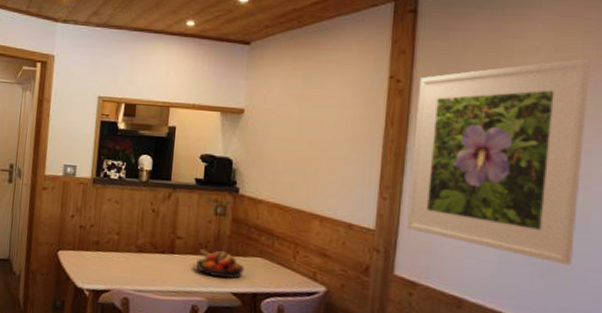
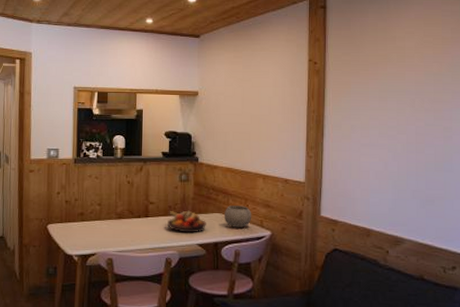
bowl: none [266,249,303,279] -> present [223,205,252,228]
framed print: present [407,59,590,266] -> none [328,41,448,196]

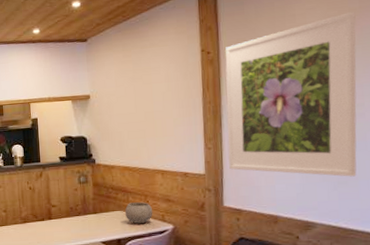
fruit bowl: present [168,210,206,233] -> none [70,210,108,232]
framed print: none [328,41,448,196] -> present [225,12,357,177]

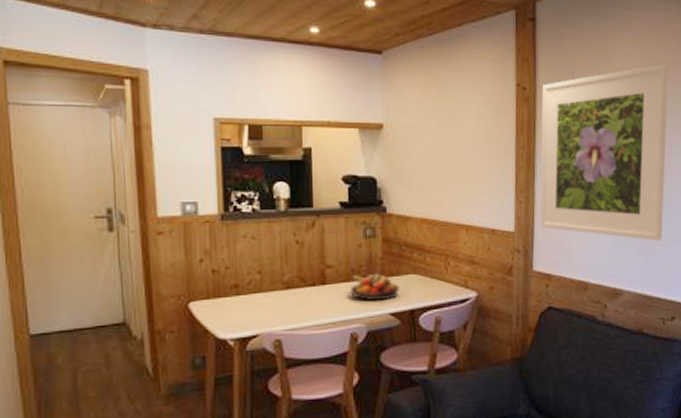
fruit bowl: none [70,210,108,232] -> present [351,273,399,301]
bowl: present [124,202,153,224] -> none [420,264,454,290]

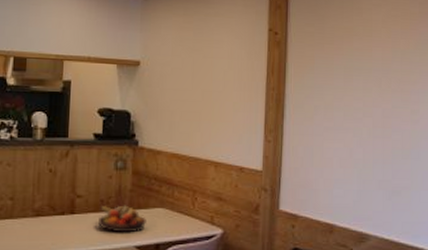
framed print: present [540,64,668,241] -> none [288,15,416,187]

